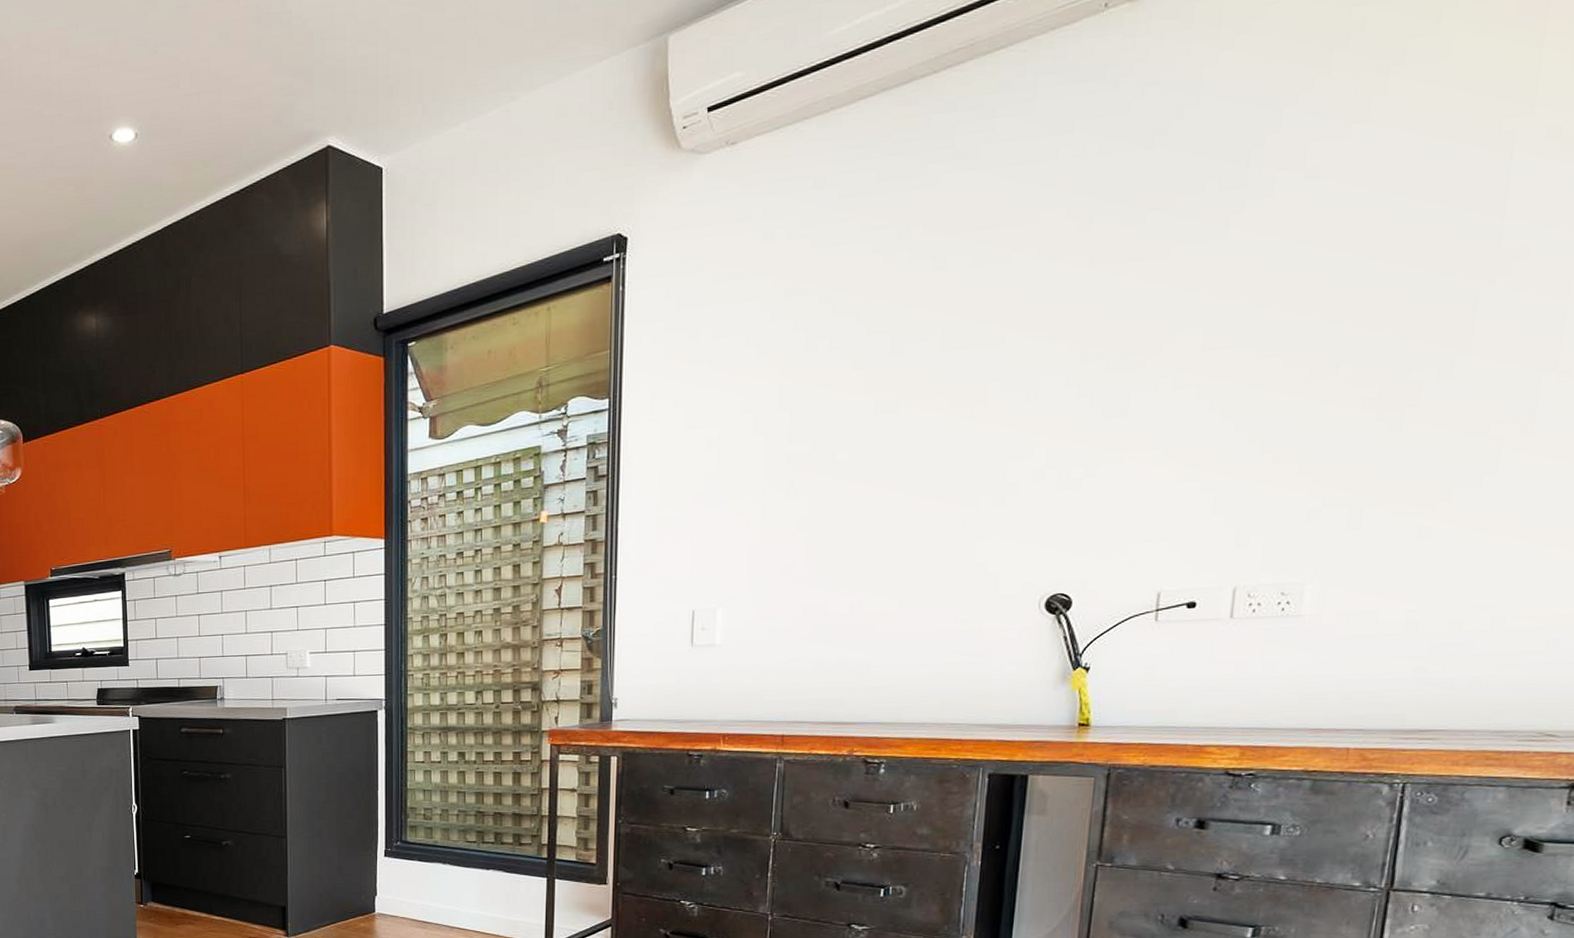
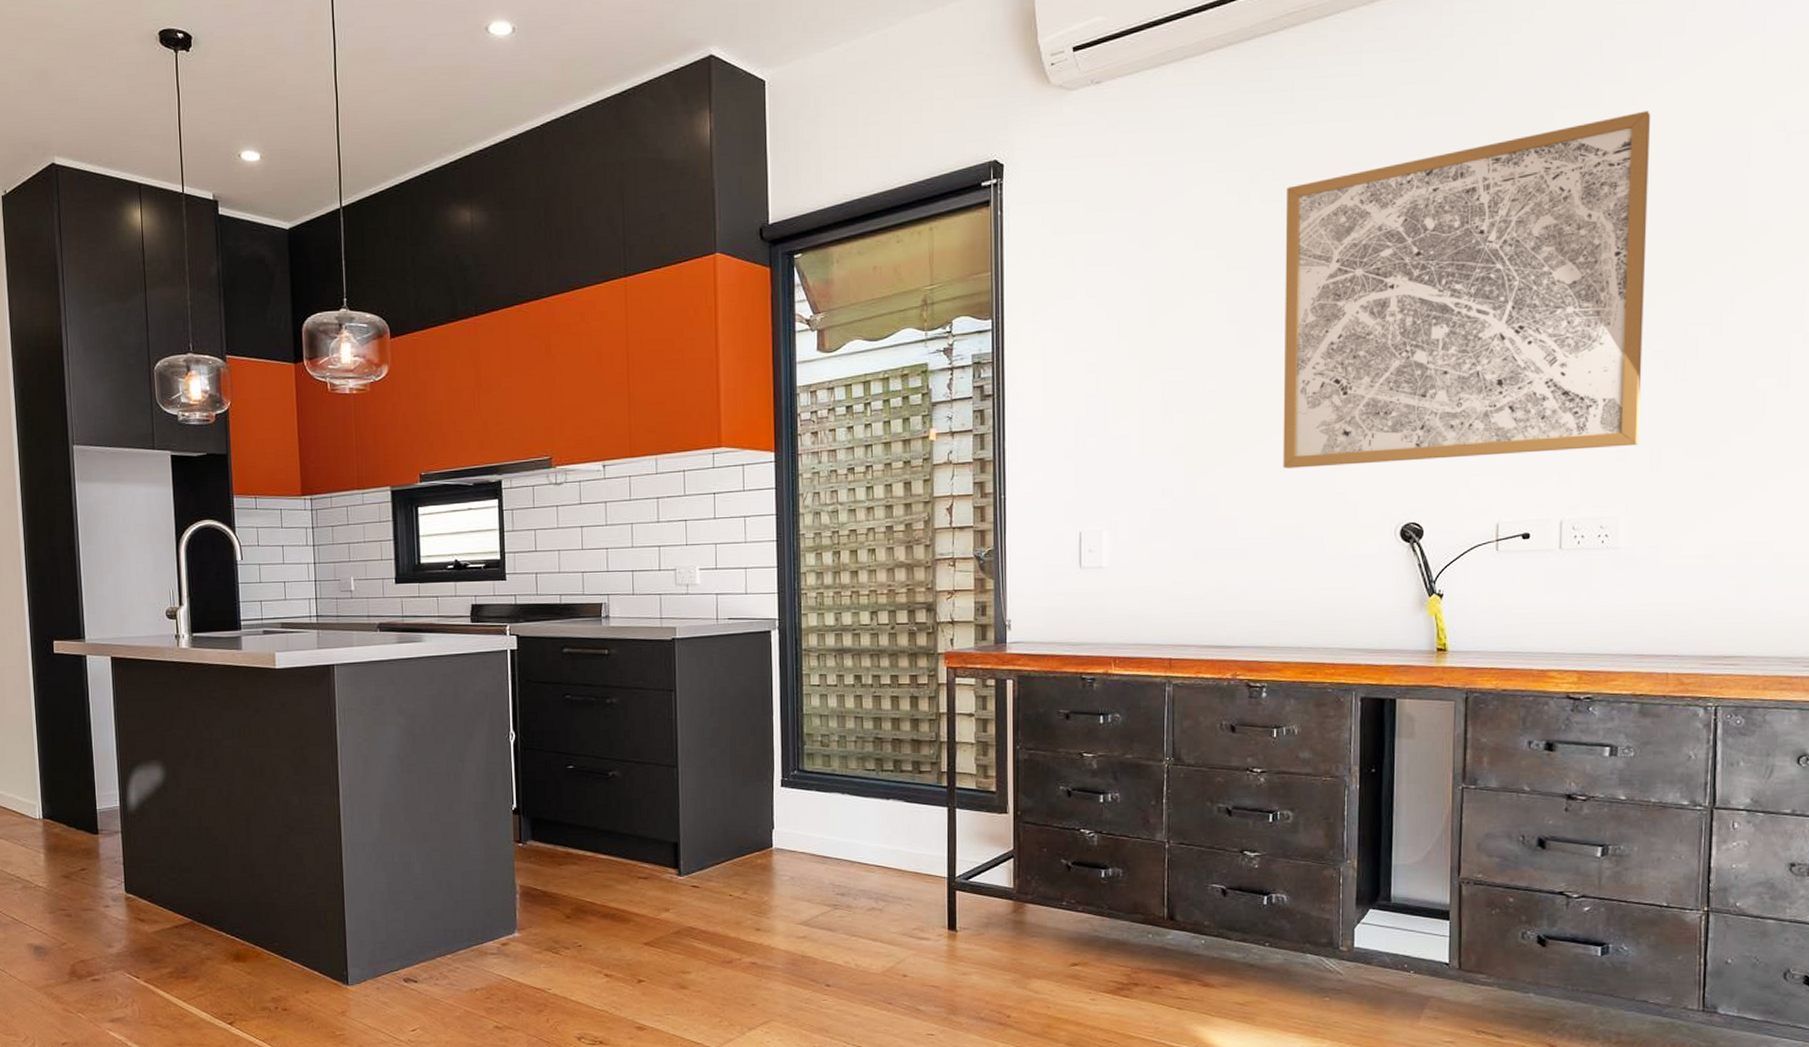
wall art: none [917,127,1386,541] -> present [1283,111,1650,468]

